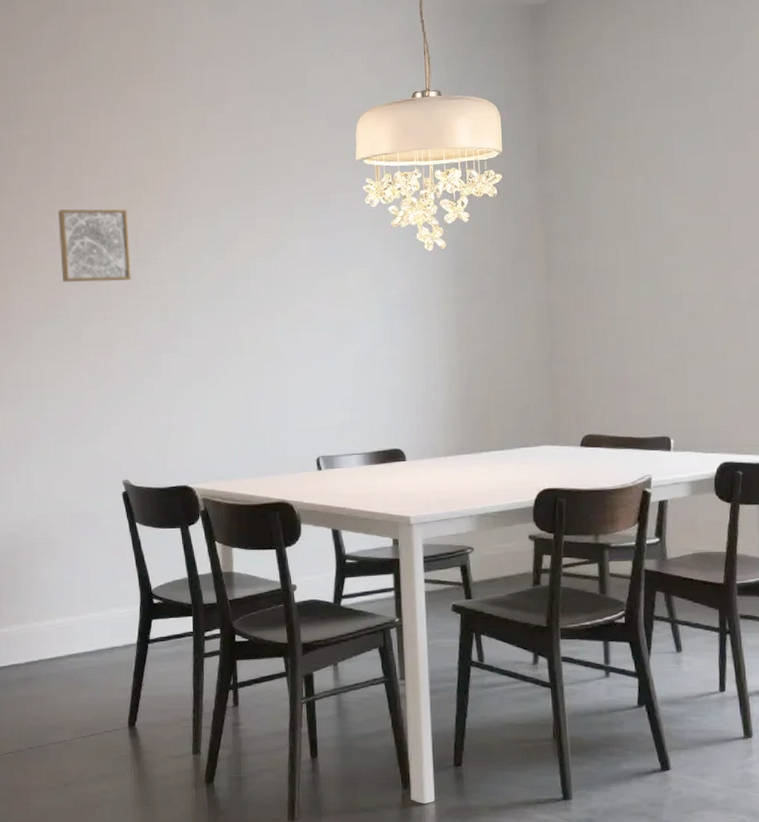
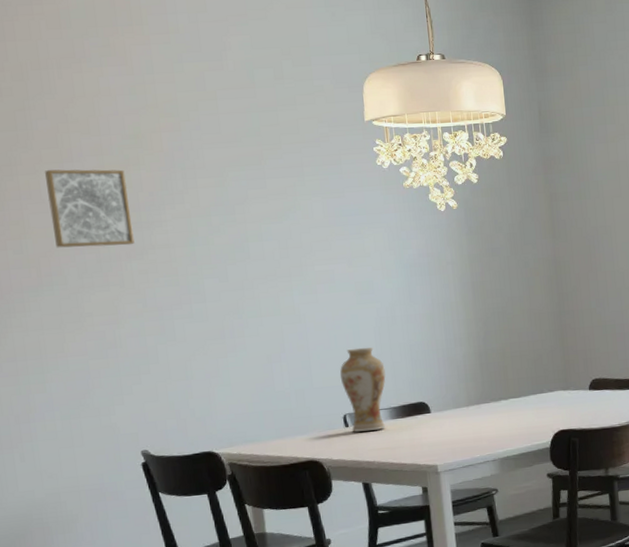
vase: none [315,389,362,476] -> present [339,347,386,432]

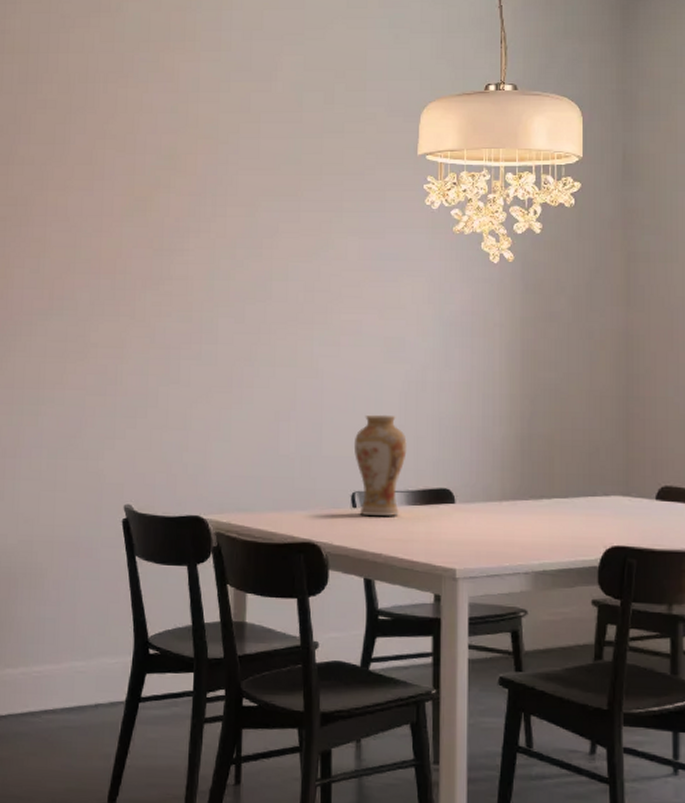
wall art: present [44,169,135,248] -> none [72,187,154,273]

